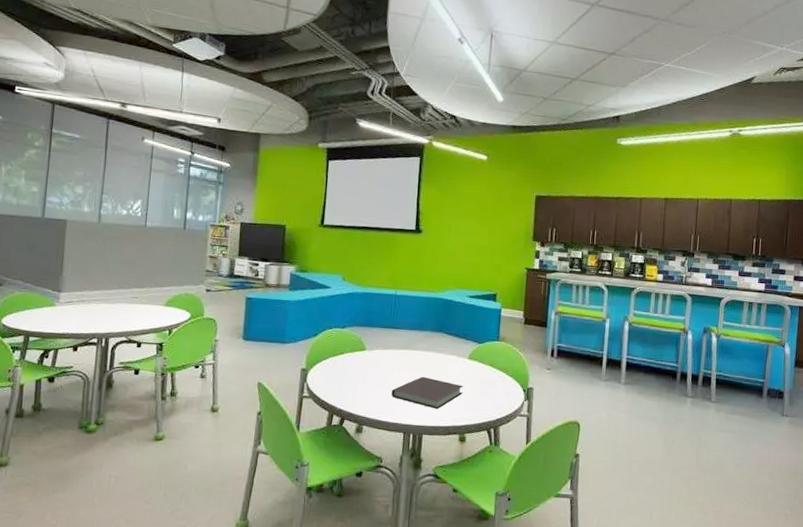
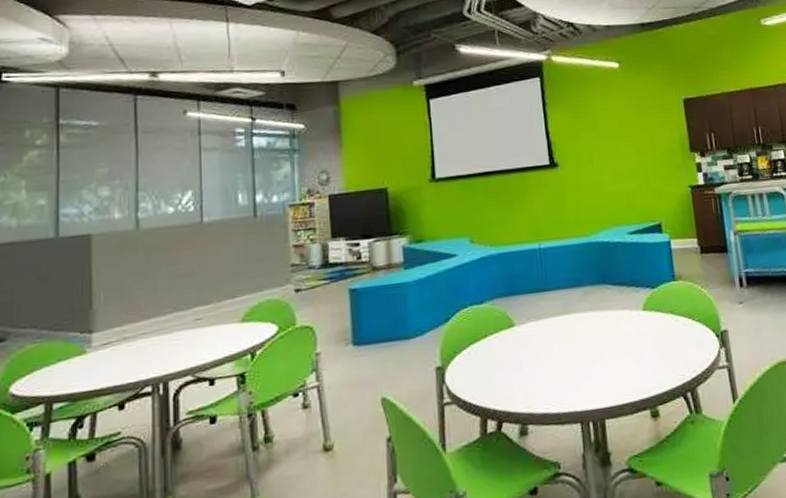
notebook: present [391,376,463,409] -> none [556,344,645,383]

